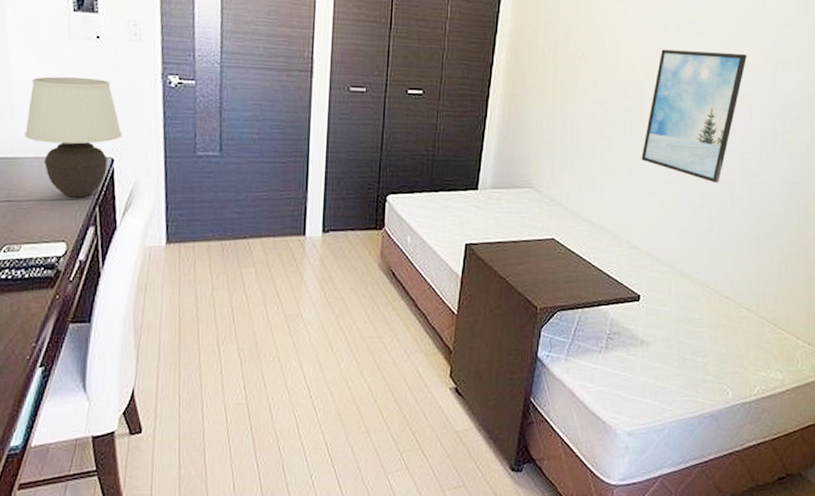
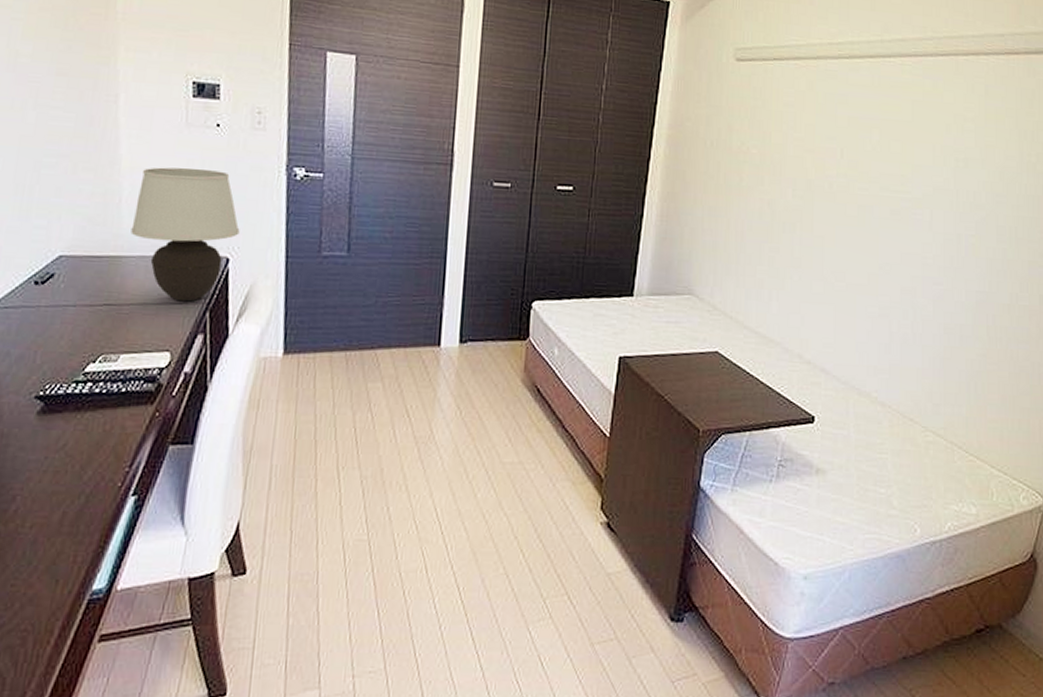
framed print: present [641,49,747,184] -> none [813,145,925,292]

